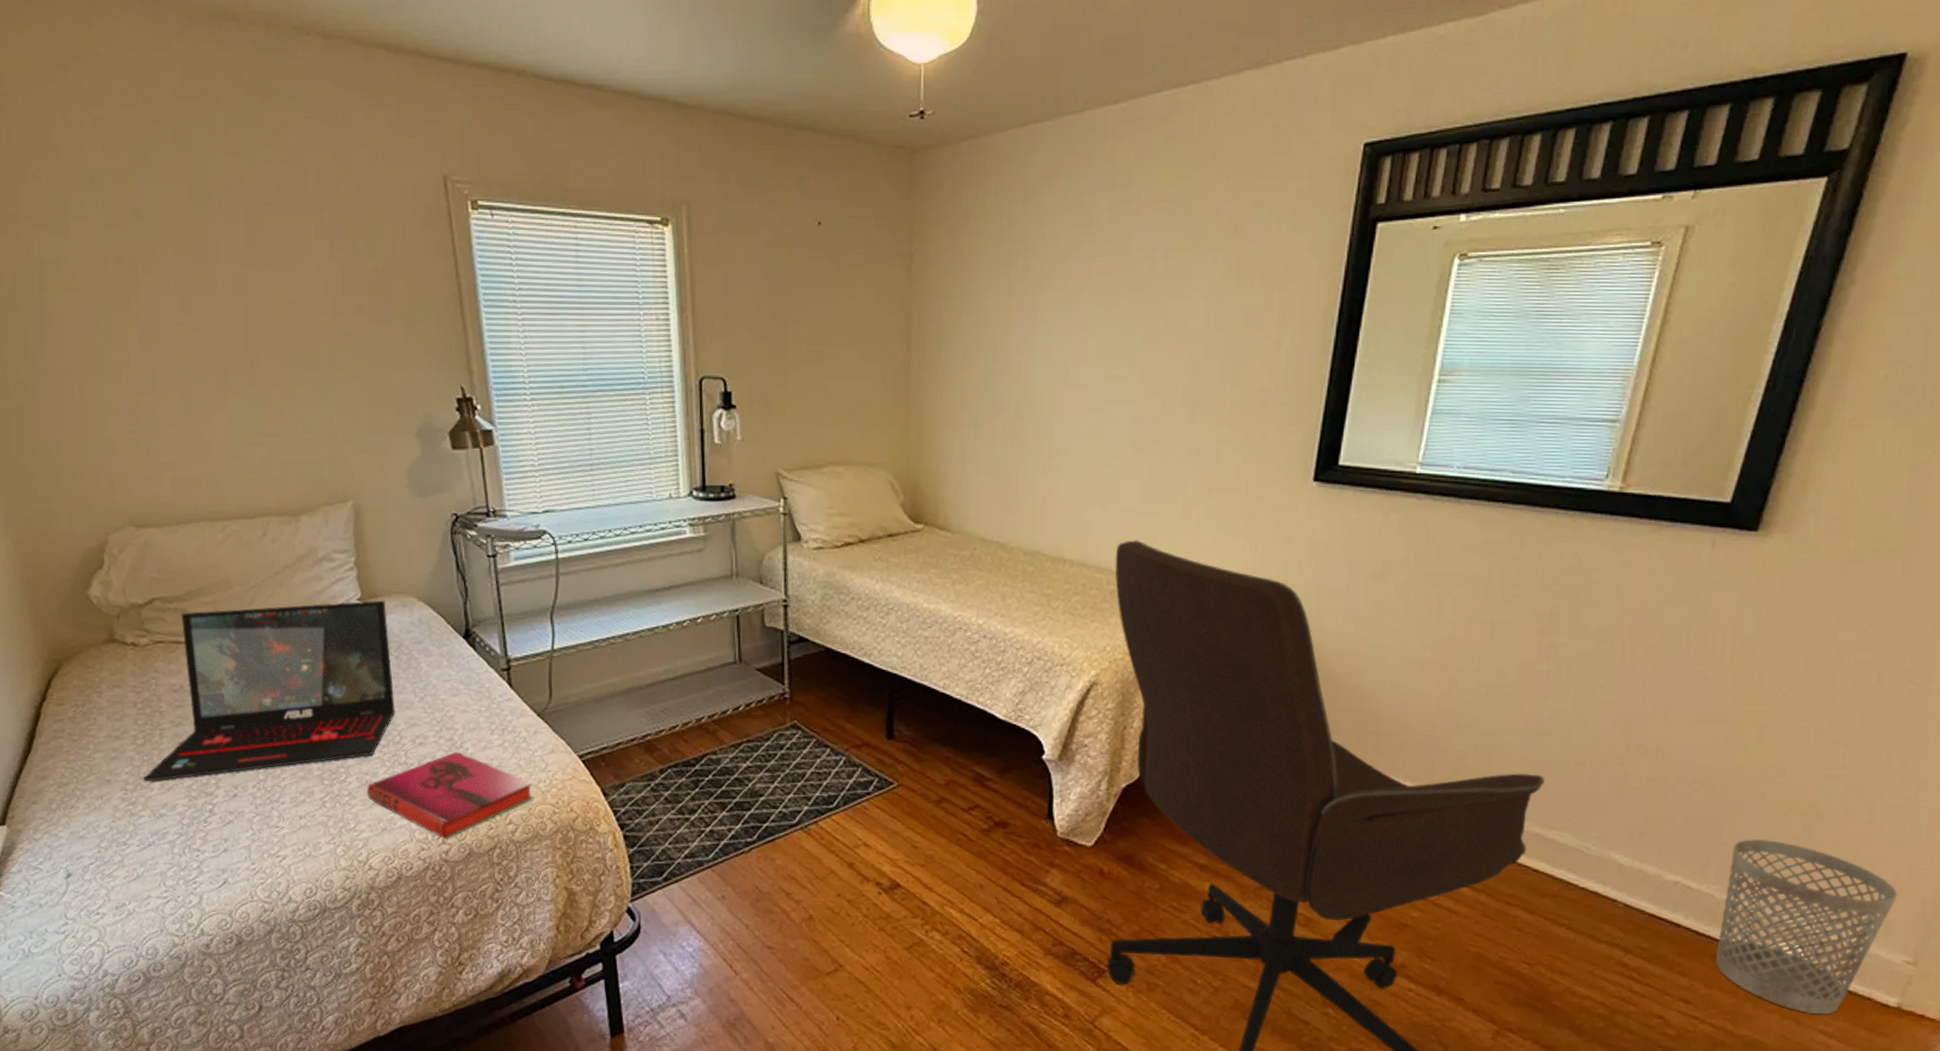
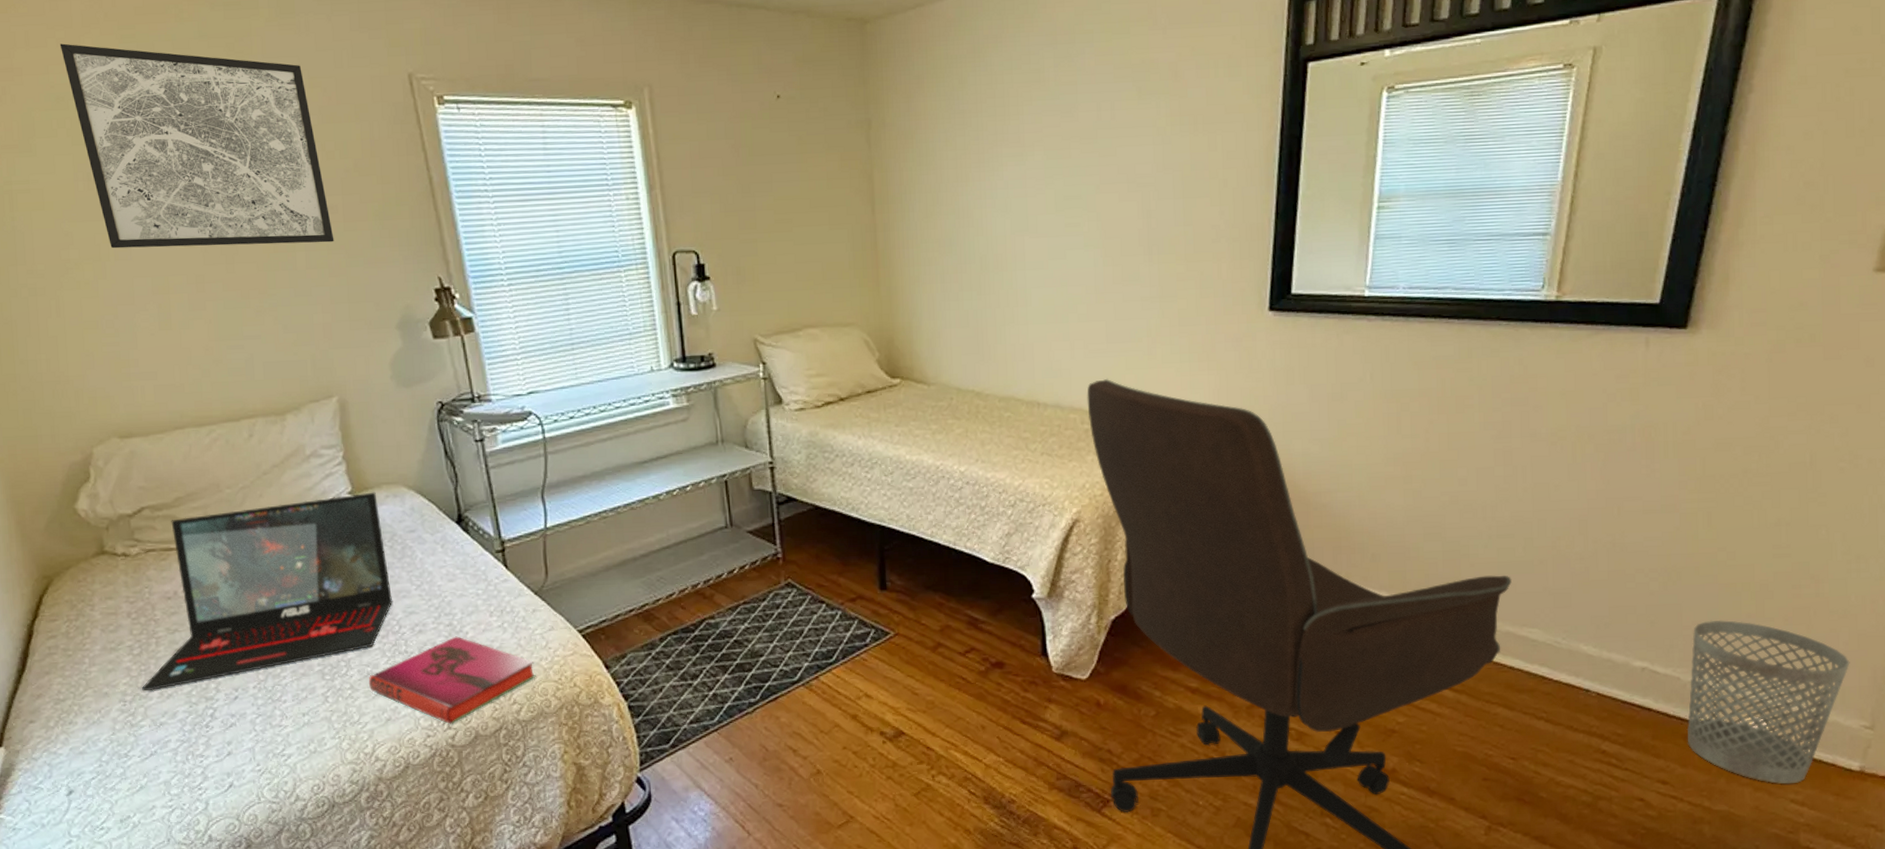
wall art: none [96,123,359,344] -> present [59,43,334,249]

